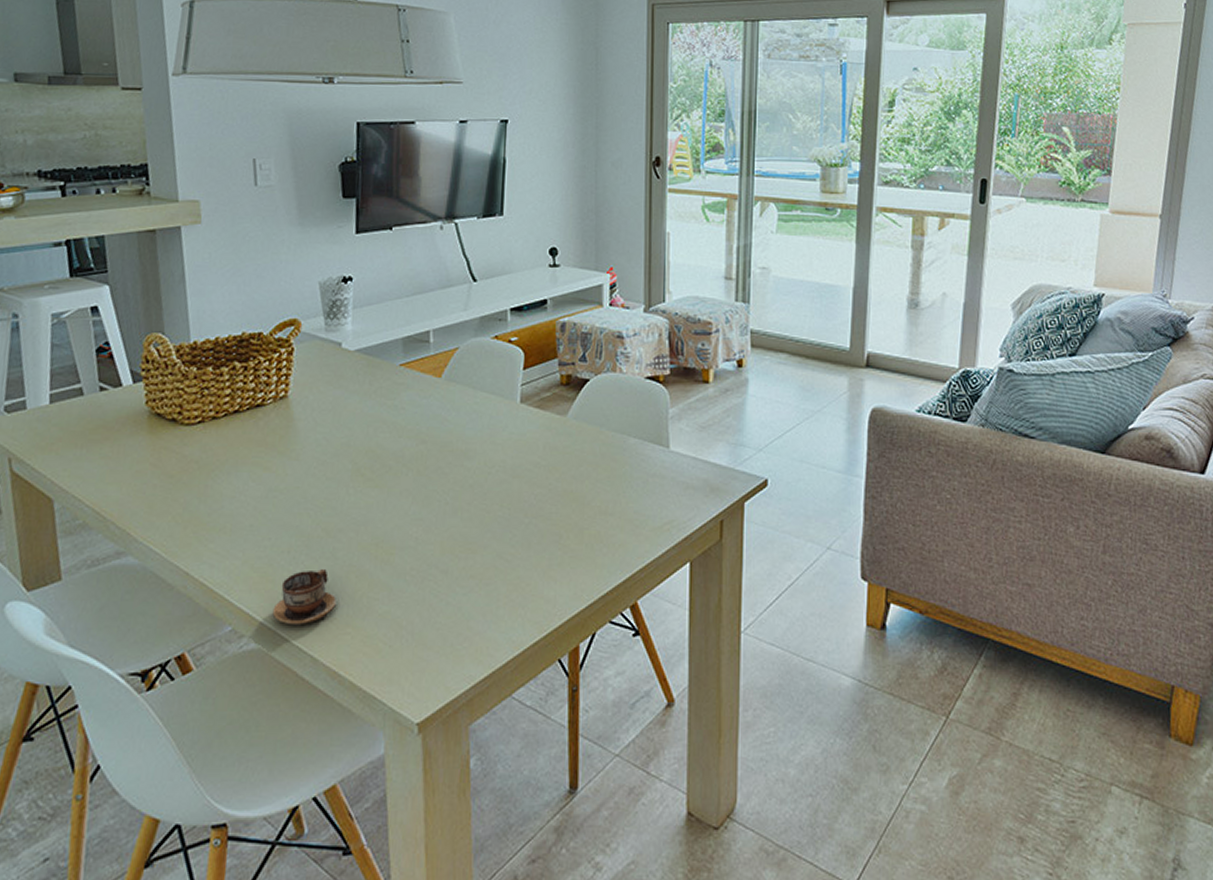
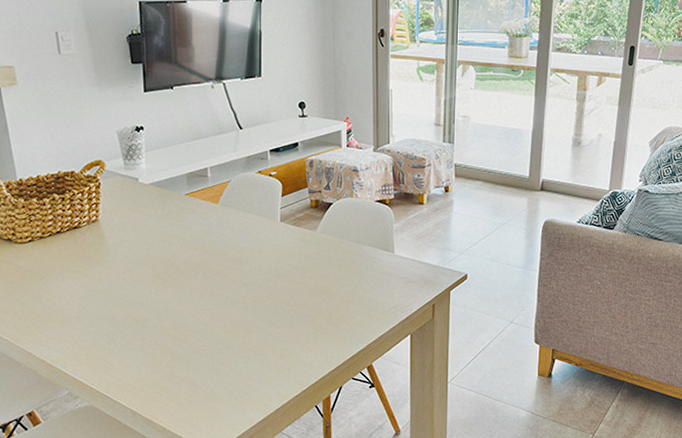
cup: present [272,569,338,626] -> none [99,348,148,388]

